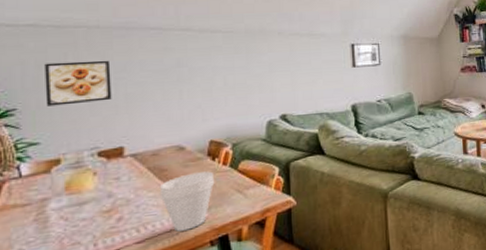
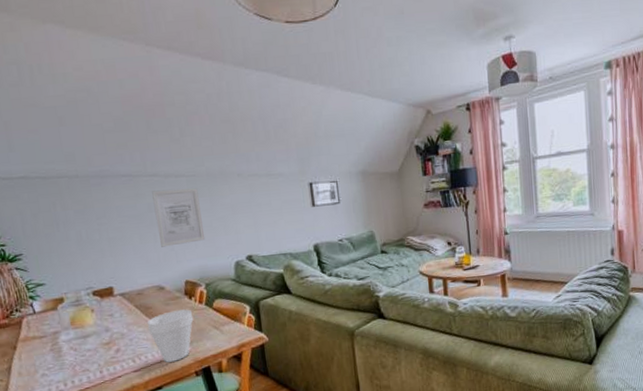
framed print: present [44,60,112,106] -> none [38,207,97,251]
wall art: none [183,44,237,104] -> present [152,188,206,247]

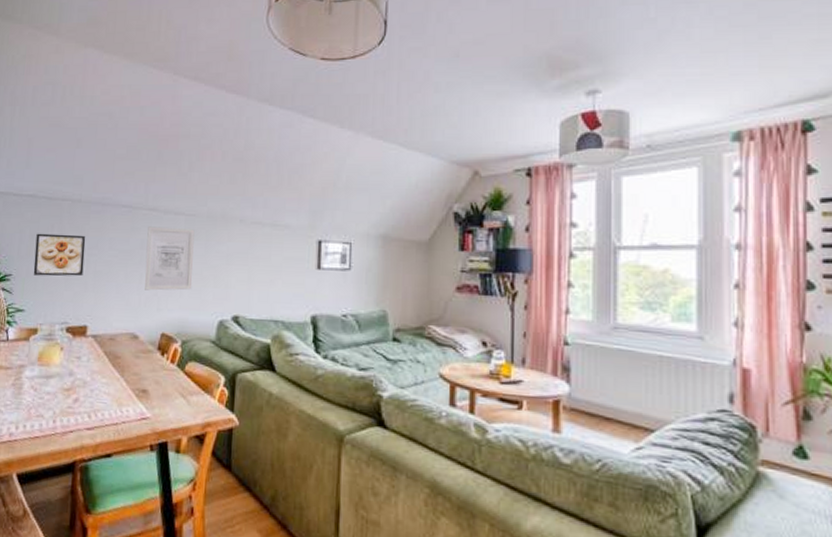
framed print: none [38,207,97,251] -> present [33,233,86,277]
cup: present [146,309,194,363] -> none [111,365,162,427]

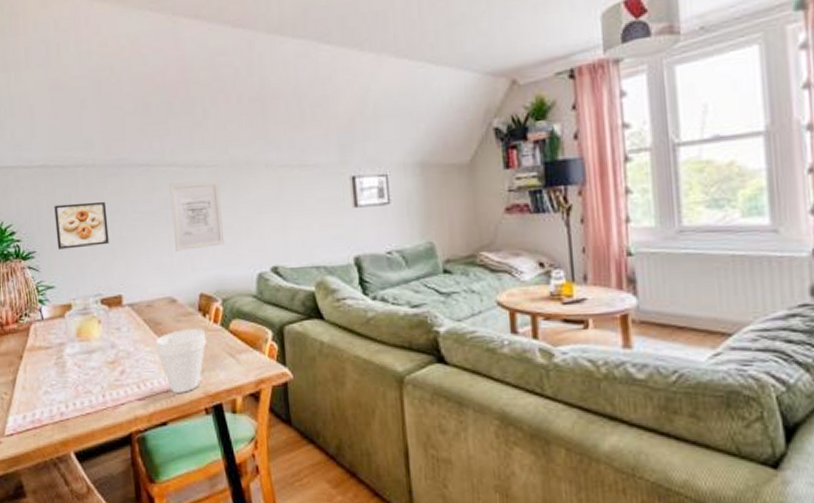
cup: none [111,365,162,427] -> present [155,329,207,393]

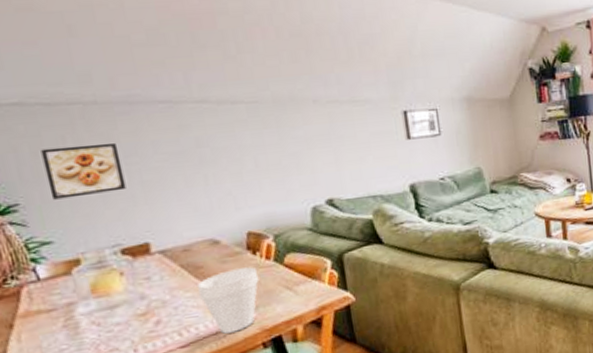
wall art: present [169,181,225,251] -> none [200,117,273,191]

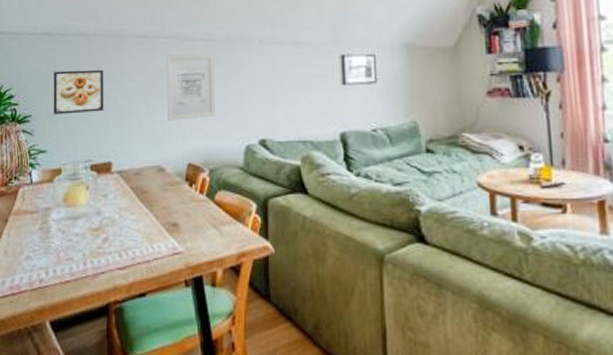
cup: present [196,267,259,334] -> none [140,199,191,263]
wall art: none [200,117,273,191] -> present [166,54,216,121]

